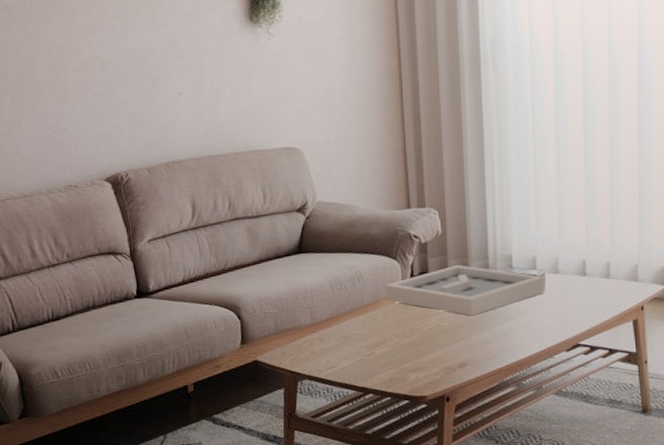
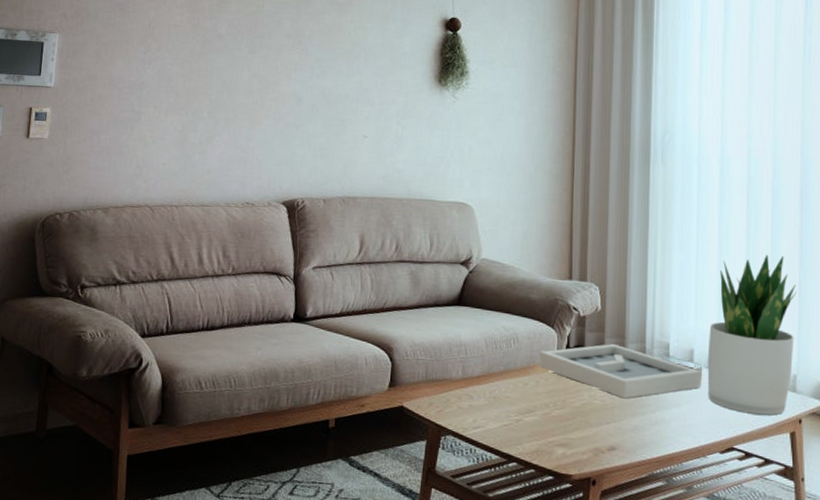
planter: none [550,147,635,310] -> present [707,255,796,416]

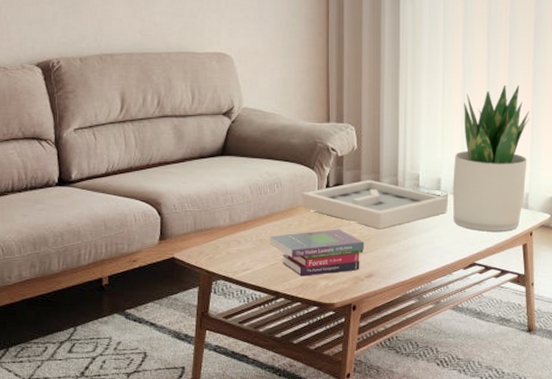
books: none [503,393,607,442] -> present [269,229,365,277]

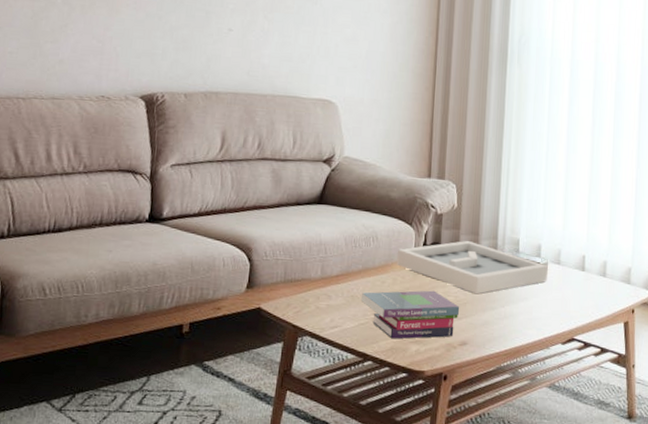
planter: present [452,86,529,232] -> none [552,154,633,307]

